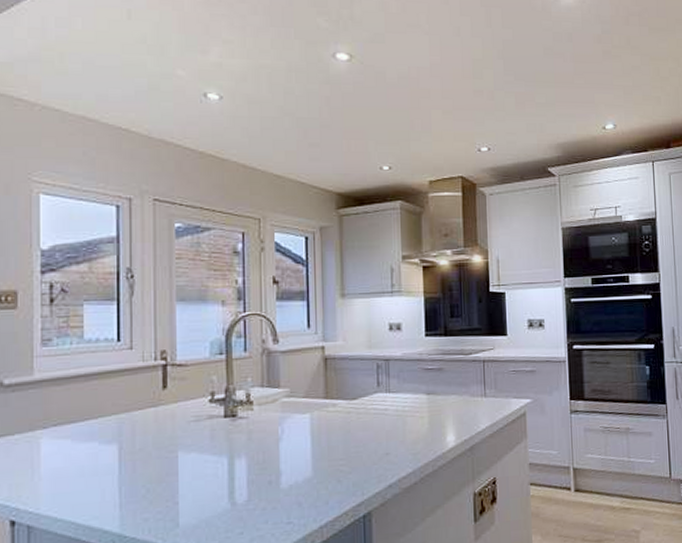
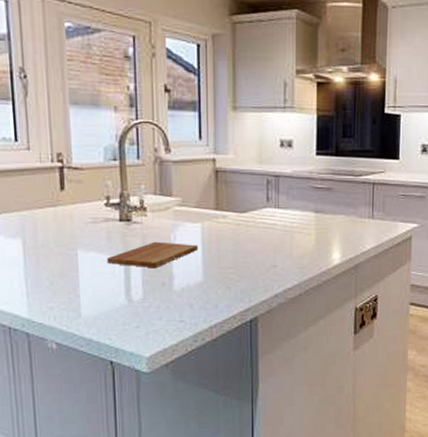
cutting board: none [209,436,308,466] -> present [106,241,199,267]

